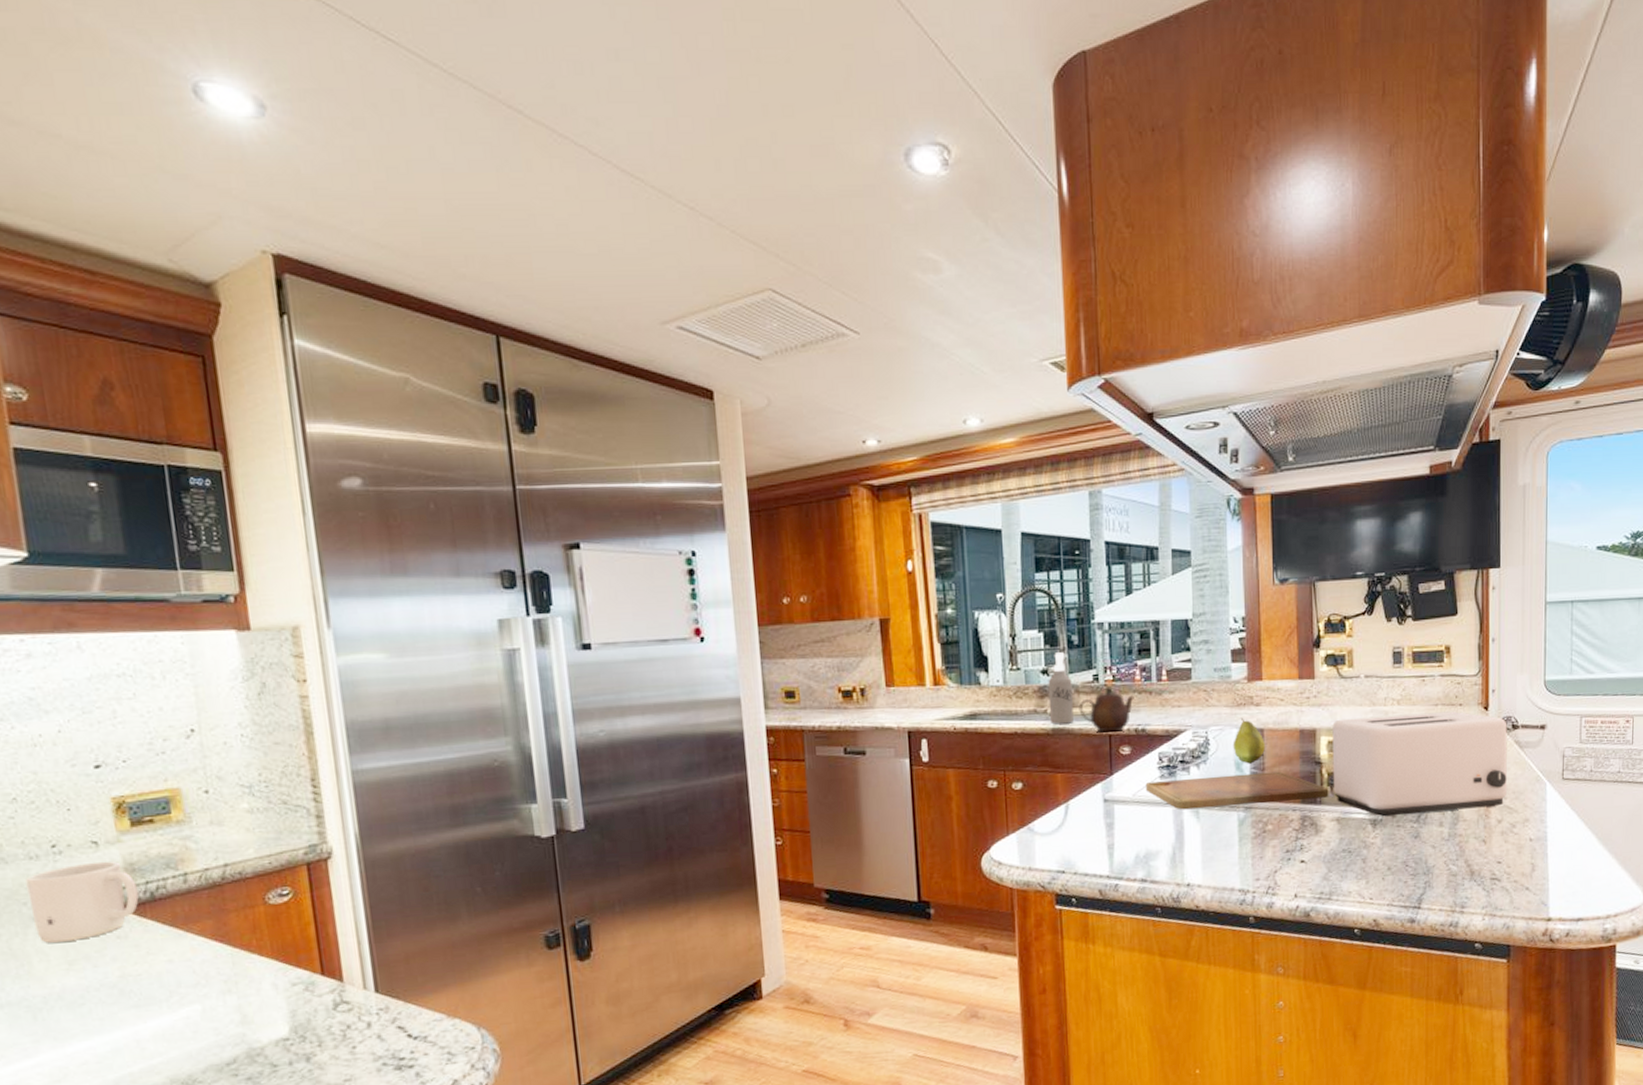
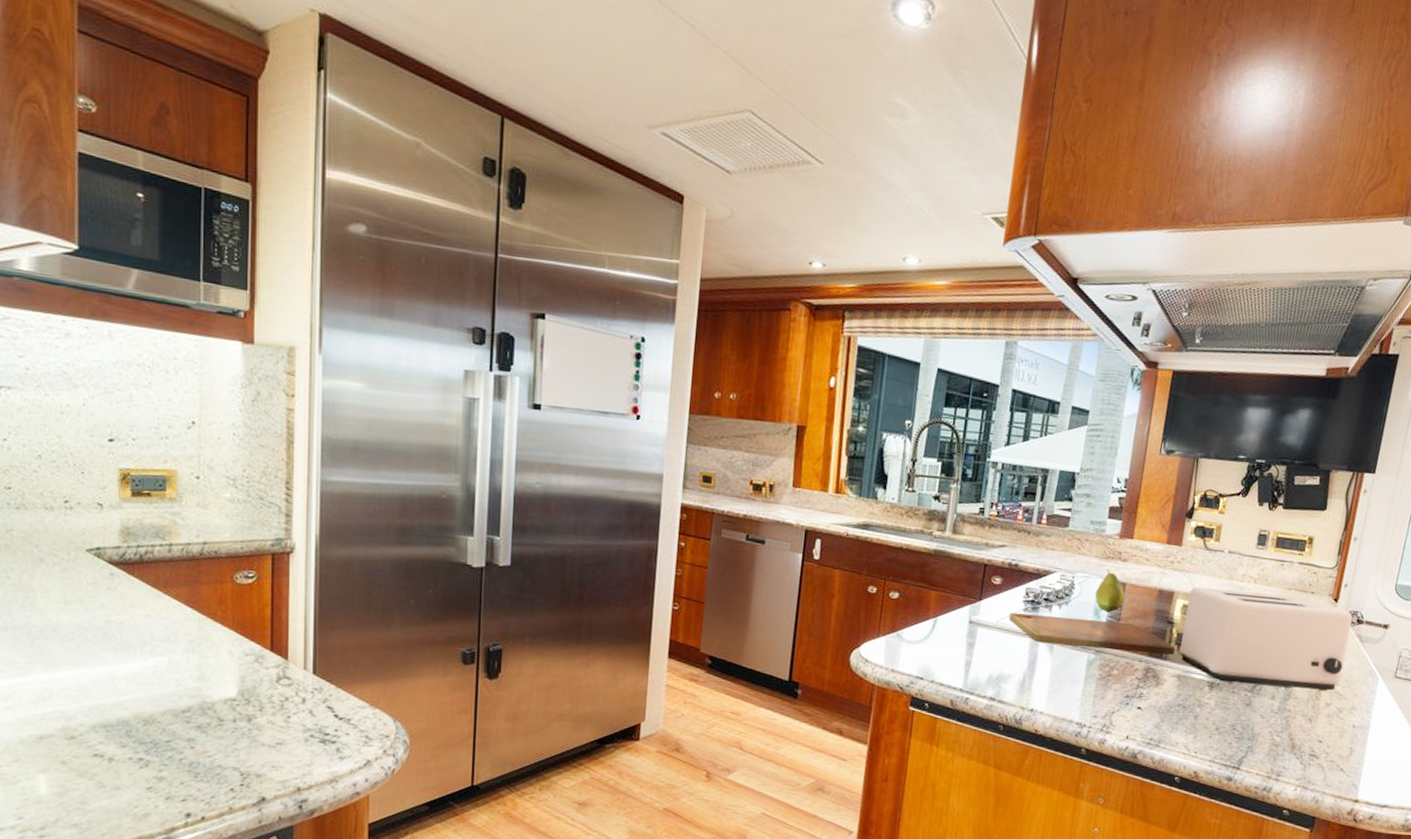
mug: present [25,860,139,944] -> none [40,520,130,585]
spray bottle: present [1048,652,1074,725] -> none [933,482,960,548]
teapot: present [1079,687,1134,733] -> none [961,521,1013,564]

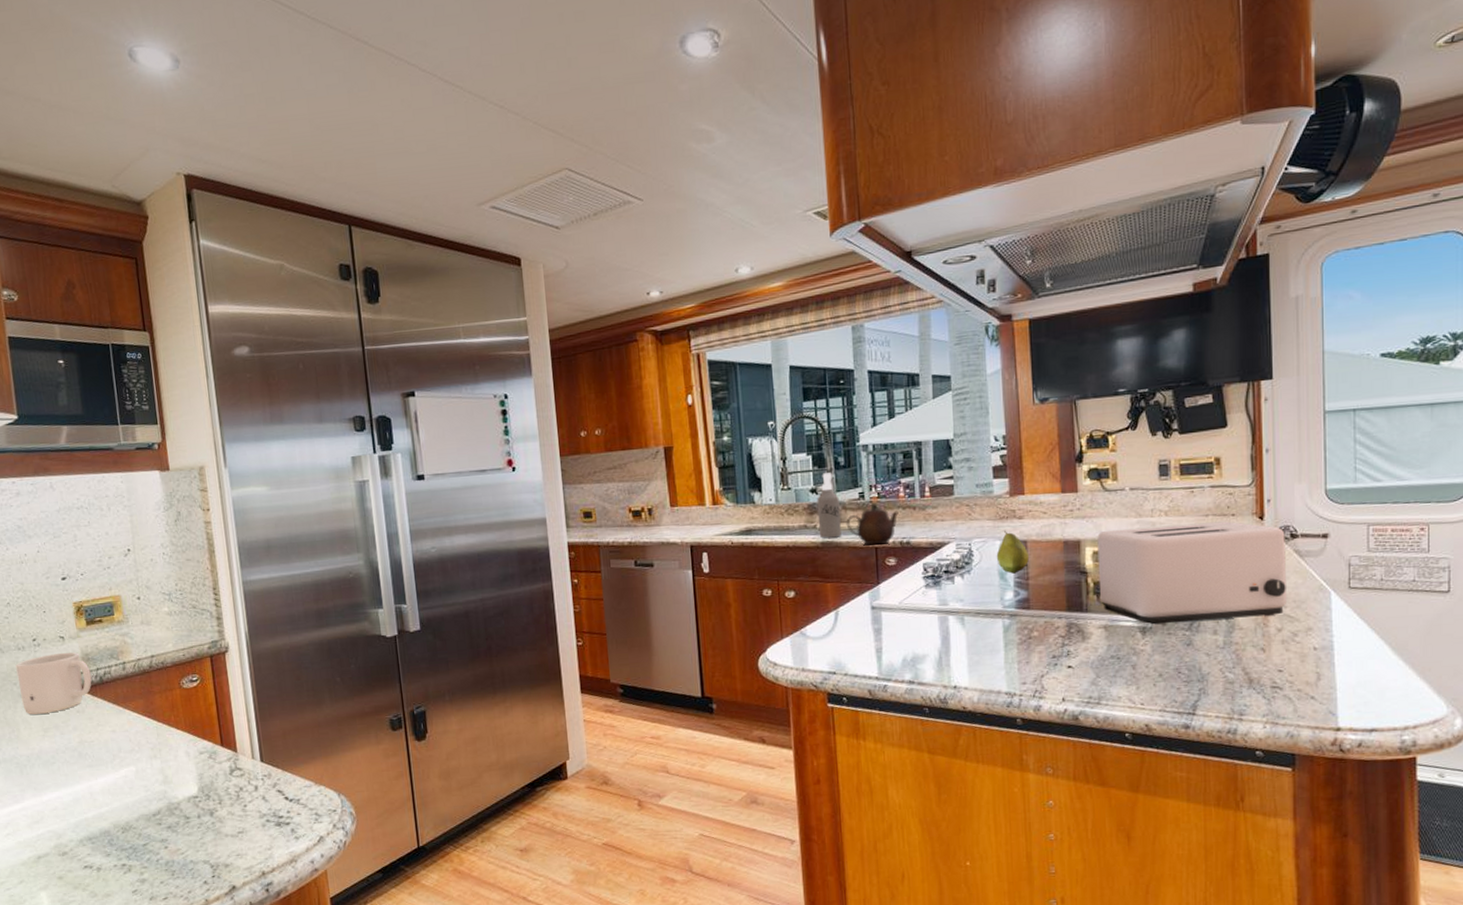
mug: none [40,520,130,585] -> present [15,651,92,715]
spray bottle: none [933,482,960,548] -> present [817,473,841,538]
teapot: none [961,521,1013,564] -> present [846,503,899,546]
cutting board: present [1008,612,1176,655] -> none [911,580,1095,617]

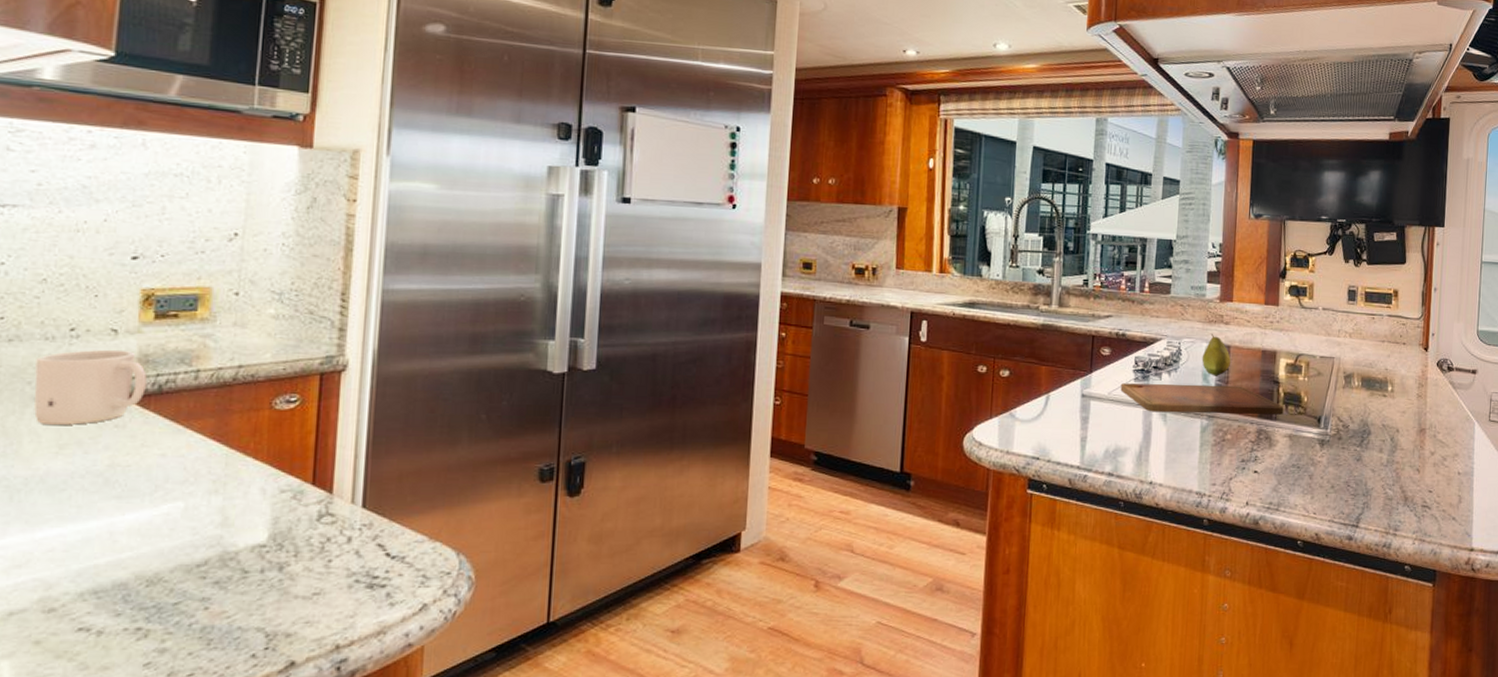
spray bottle: present [817,473,841,538] -> none [1040,256,1064,321]
teapot: present [846,503,899,546] -> none [1067,292,1118,335]
cutting board: none [911,580,1095,617] -> present [1120,383,1284,415]
toaster: present [1097,521,1288,625] -> none [1288,344,1444,440]

